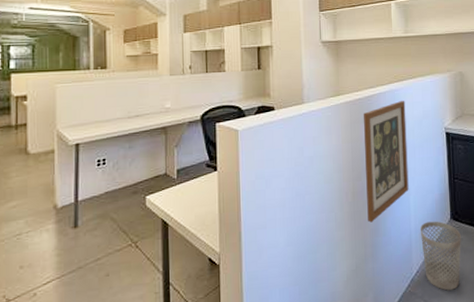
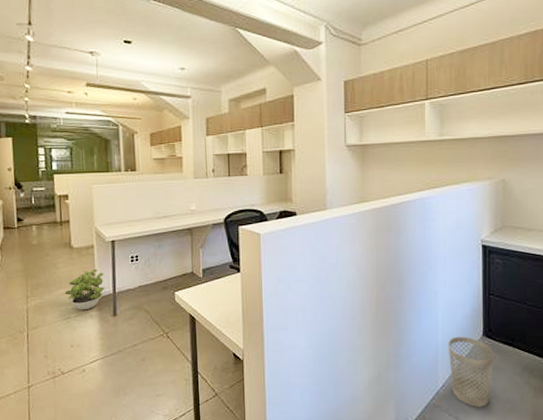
potted plant: none [16,176,65,225] -> present [64,269,105,311]
wall art: present [364,101,409,223] -> none [390,210,437,333]

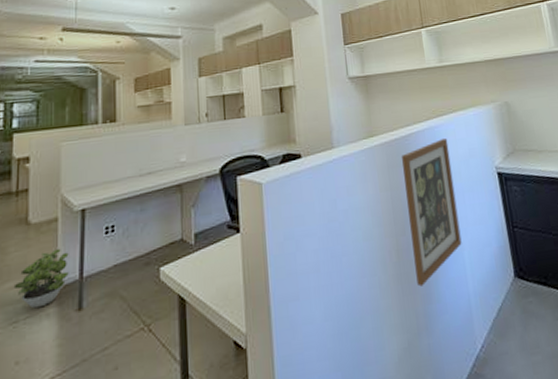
wall art: none [390,210,437,333] -> present [402,138,462,287]
wastebasket: present [447,336,494,407] -> none [479,280,535,370]

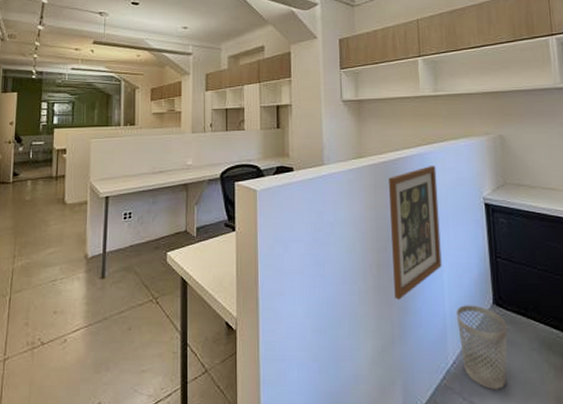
potted plant: present [13,248,69,309] -> none [53,226,95,272]
wastebasket: none [479,280,535,370] -> present [456,305,507,390]

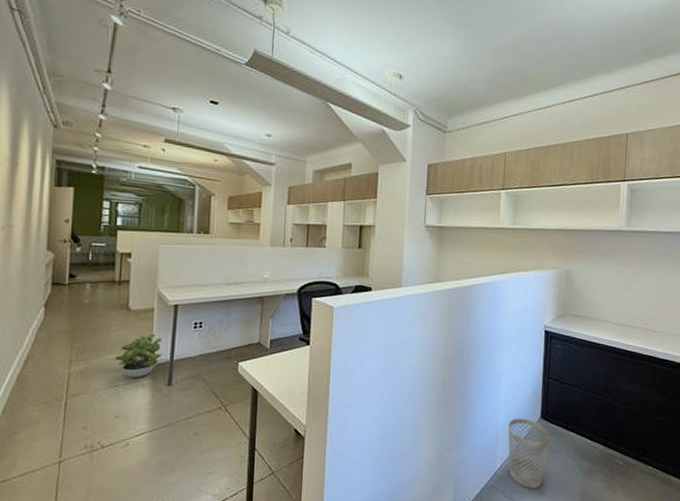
potted plant: none [53,226,95,272] -> present [115,334,162,378]
wall art: present [389,166,442,300] -> none [456,294,506,413]

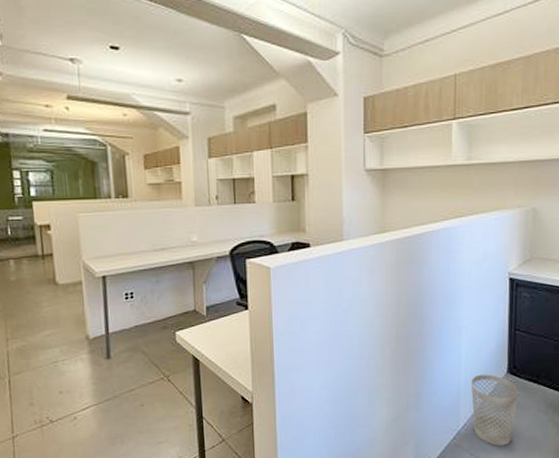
potted plant: present [115,334,162,378] -> none [50,307,96,354]

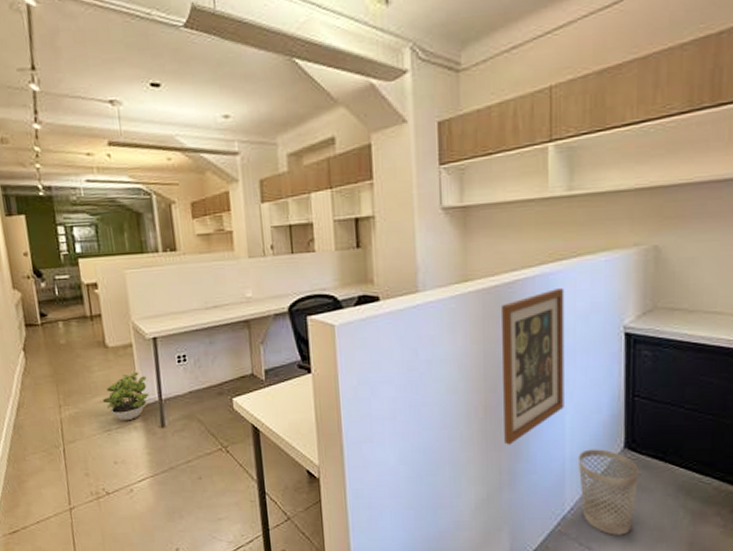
potted plant: none [50,307,96,354] -> present [102,372,149,421]
wall art: none [412,240,463,372] -> present [502,288,564,445]

